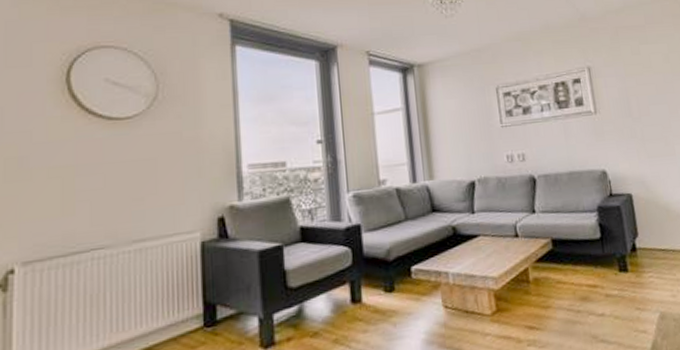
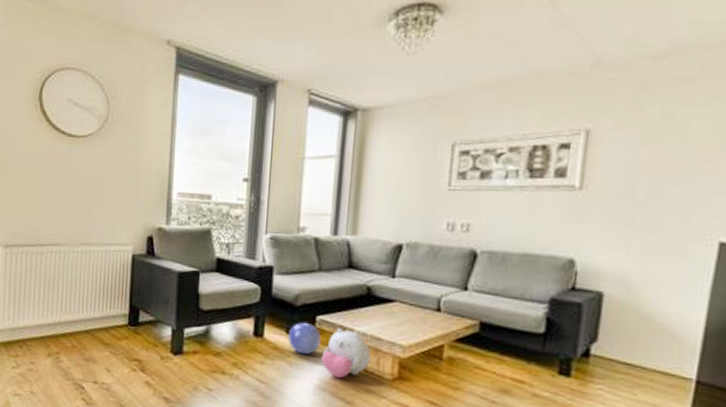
ball: none [387,275,420,311] -> present [288,322,322,355]
plush toy: none [423,274,469,328] -> present [321,328,371,379]

